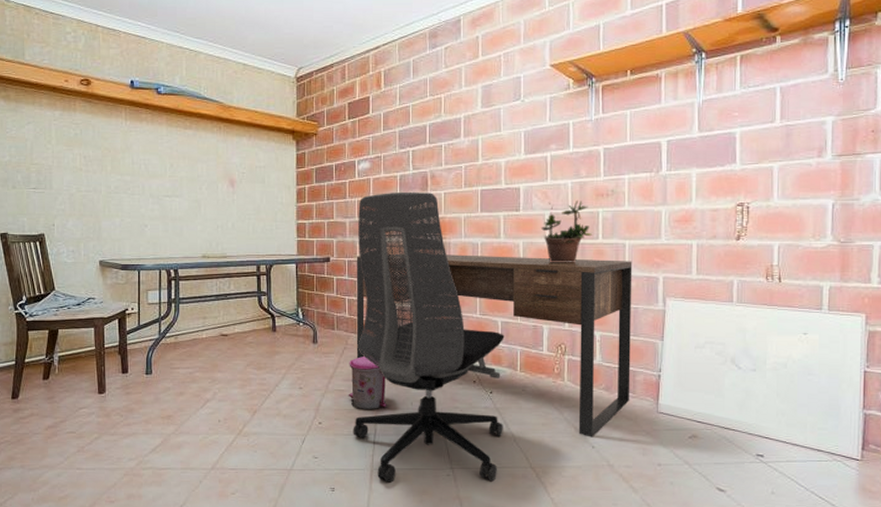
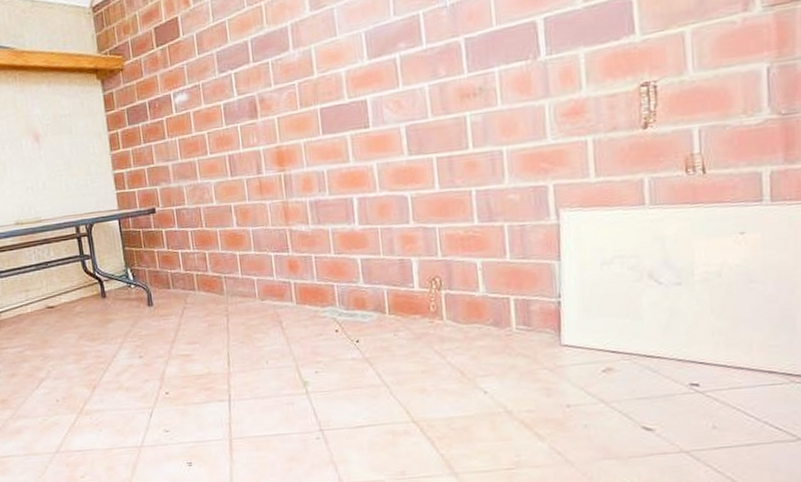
trash can: present [348,357,388,410] -> none [191,315,241,374]
office chair: present [353,192,505,483] -> none [180,119,377,452]
desk: present [356,255,632,438] -> none [184,170,526,382]
potted plant: present [541,199,592,263] -> none [397,105,460,184]

